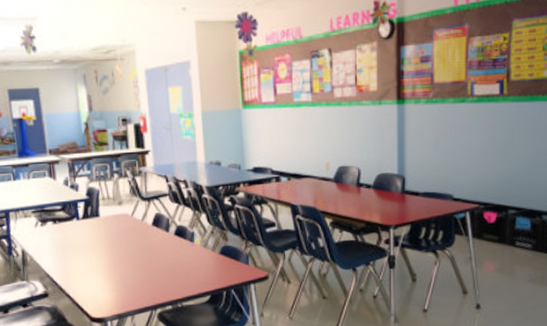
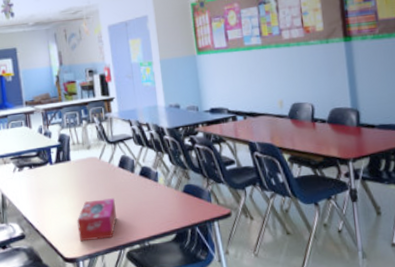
tissue box: none [105,257,148,302] -> present [76,197,117,242]

